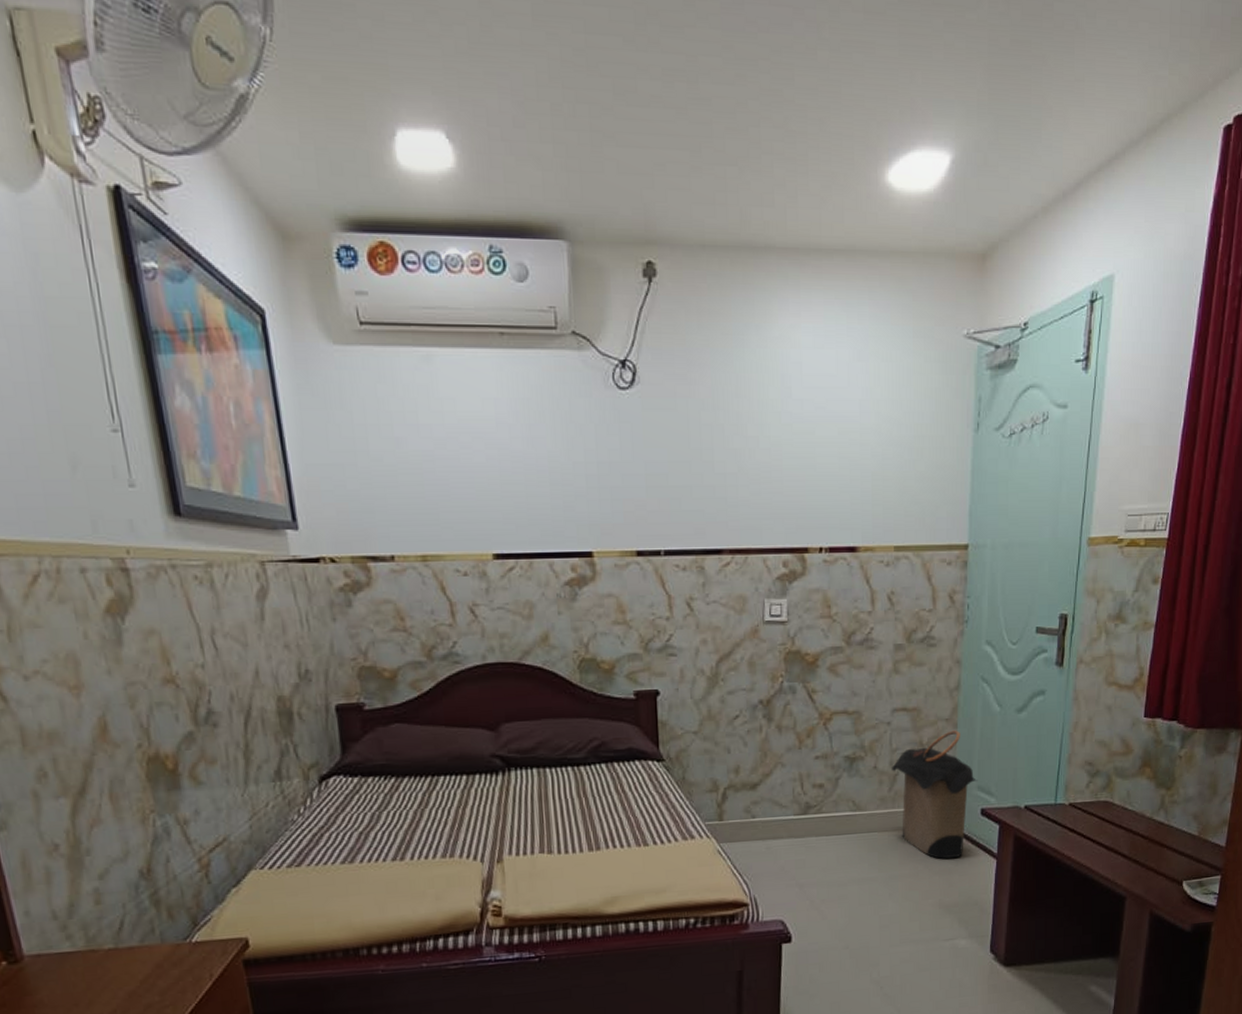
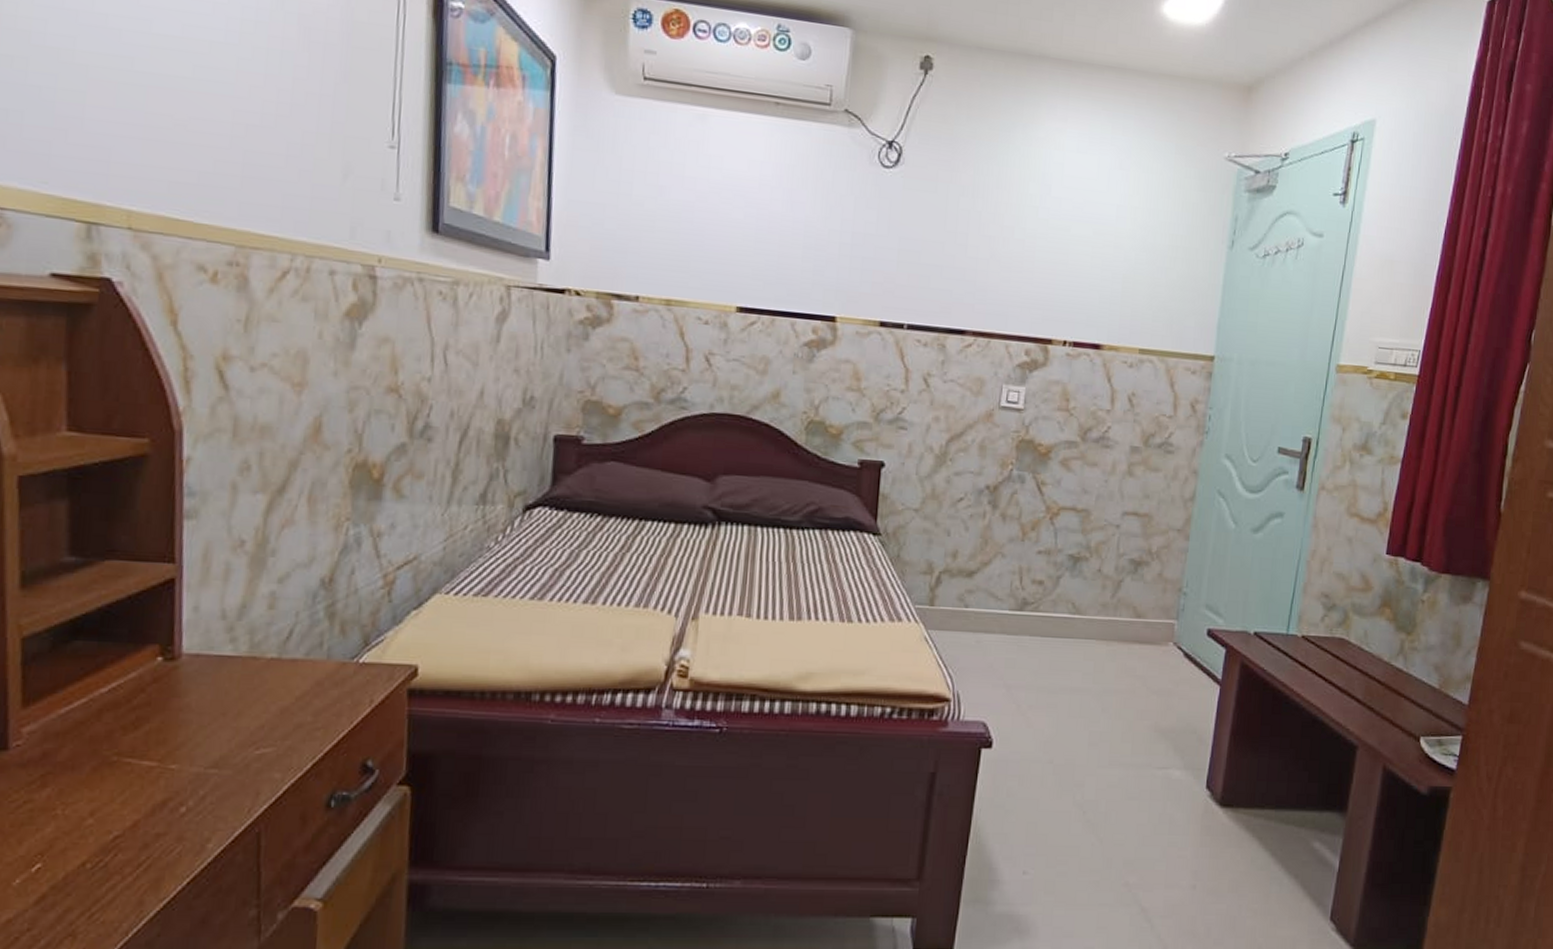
laundry hamper: present [892,730,978,860] -> none [1117,542,1206,679]

